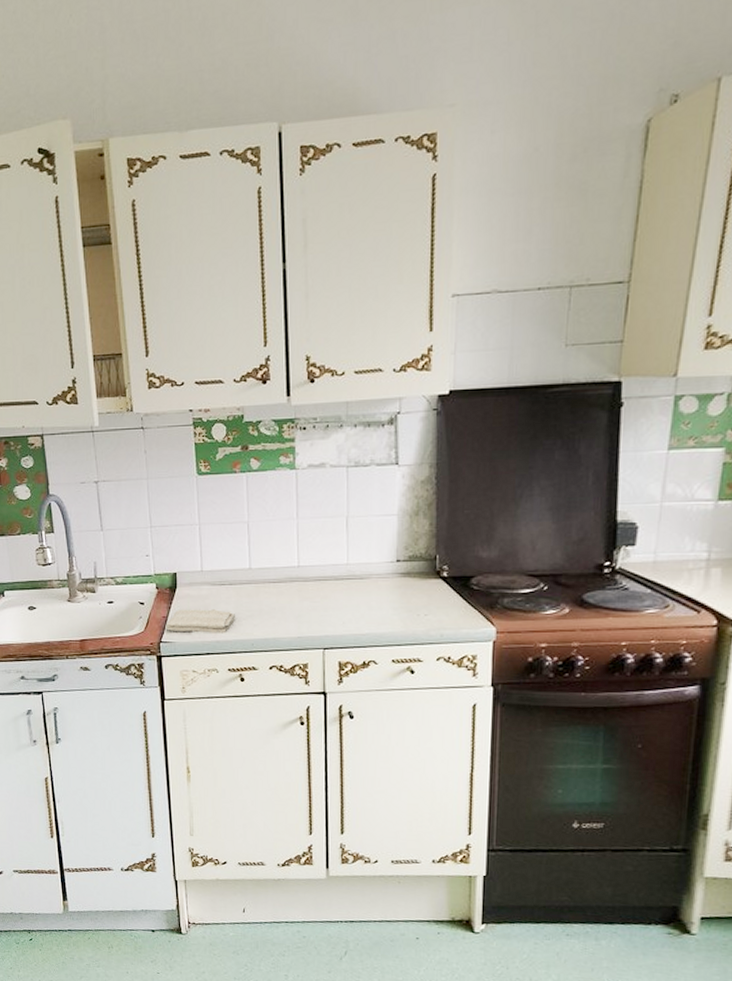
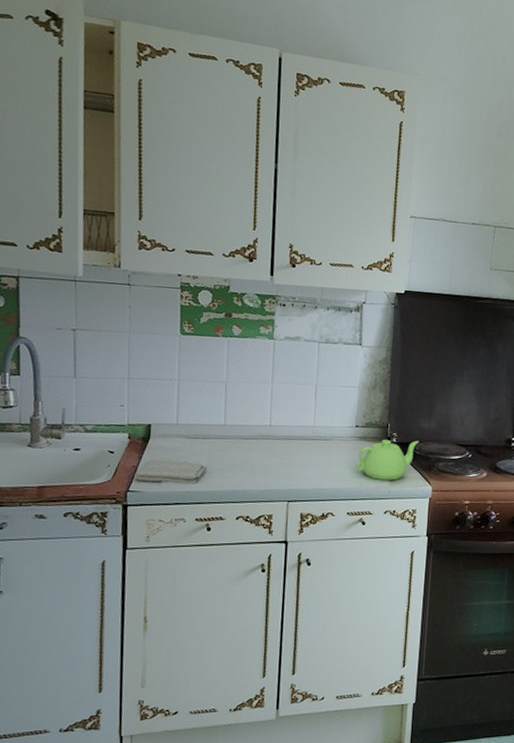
teapot: none [399,573,477,622] -> present [356,440,420,481]

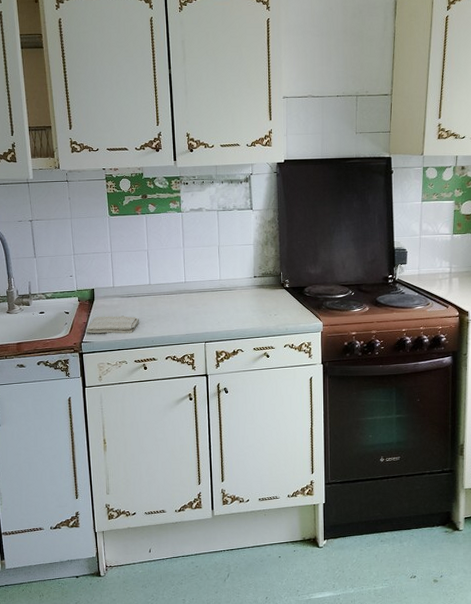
teapot: present [356,440,420,481] -> none [257,285,308,319]

